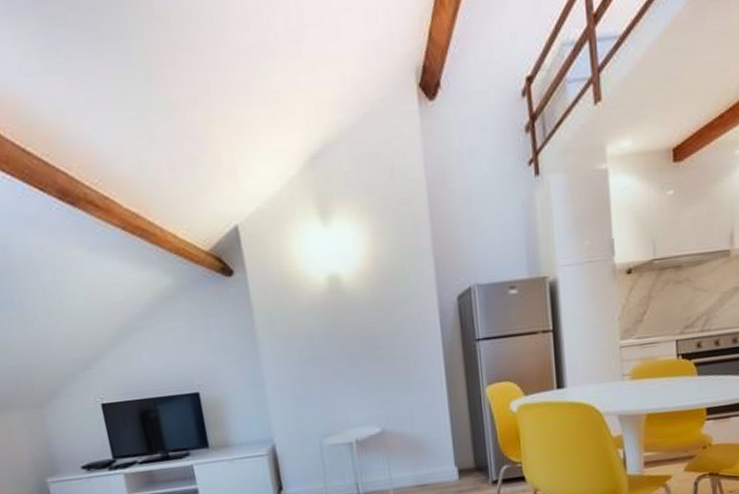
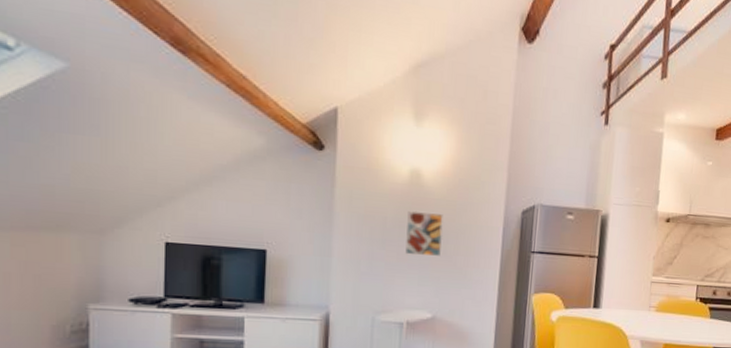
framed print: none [334,318,378,370] -> present [405,210,443,256]

